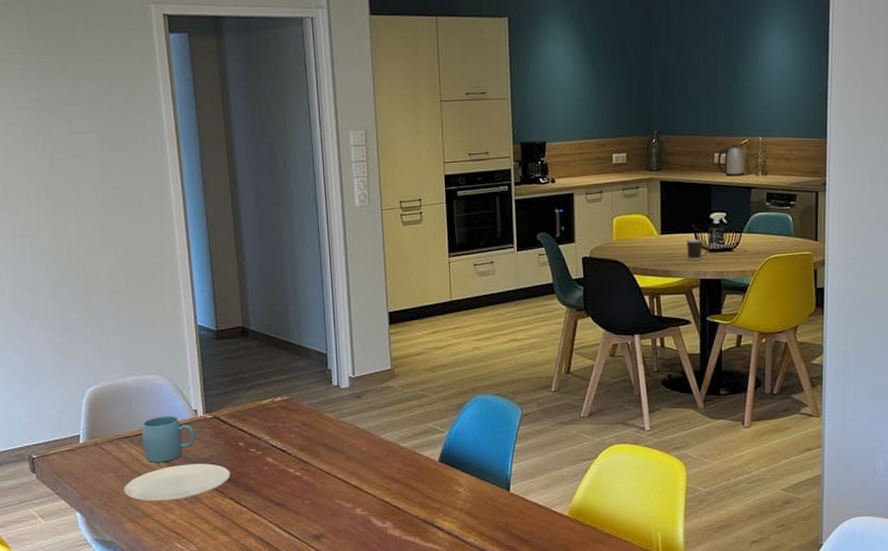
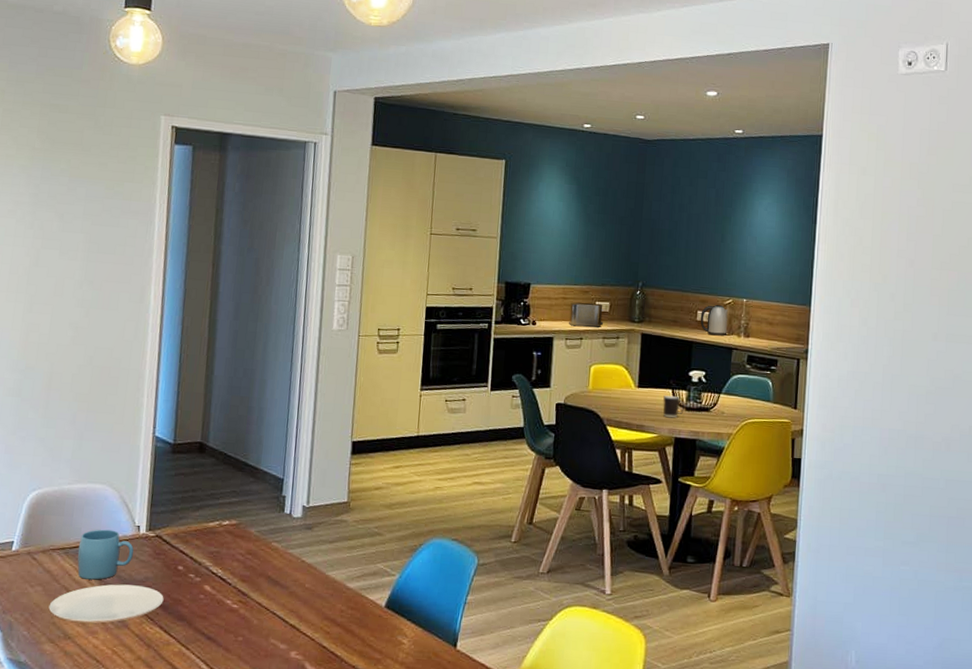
toaster: none [587,155,621,181] -> present [569,302,604,328]

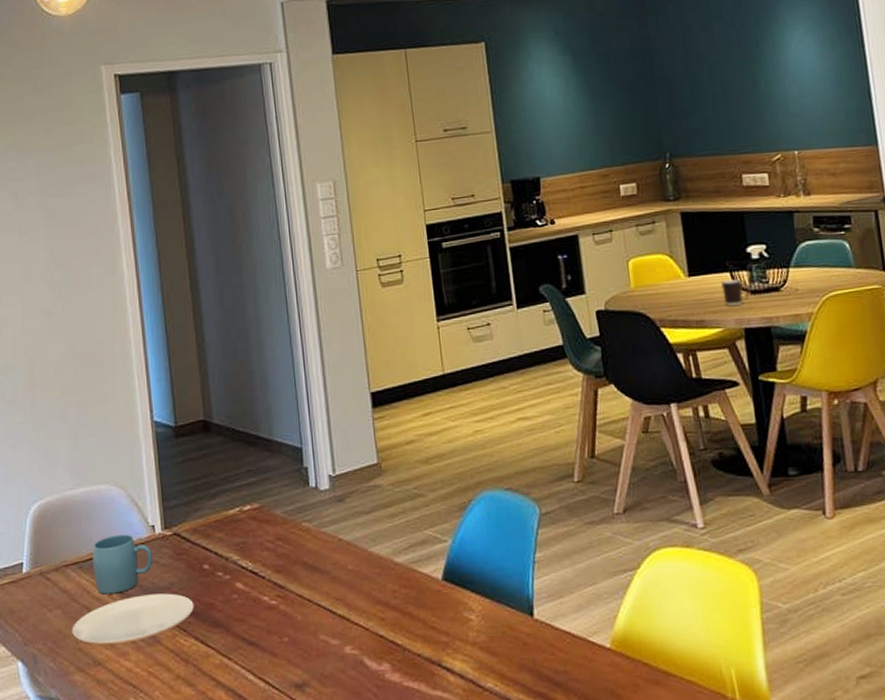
toaster: present [569,302,604,328] -> none [590,186,633,218]
kettle: present [700,305,729,336] -> none [746,163,783,201]

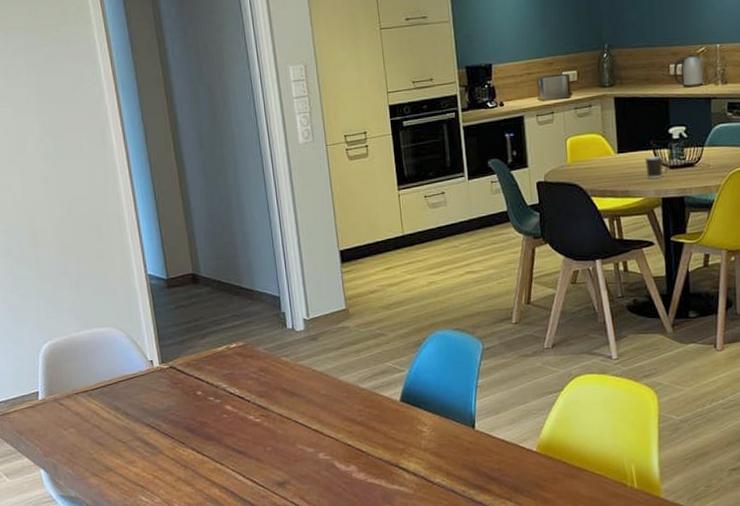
plate: present [72,593,194,645] -> none [85,414,190,456]
mug: present [92,534,152,595] -> none [99,367,152,416]
toaster: none [590,186,633,218] -> present [536,73,573,101]
kettle: none [746,163,783,201] -> present [673,55,704,88]

